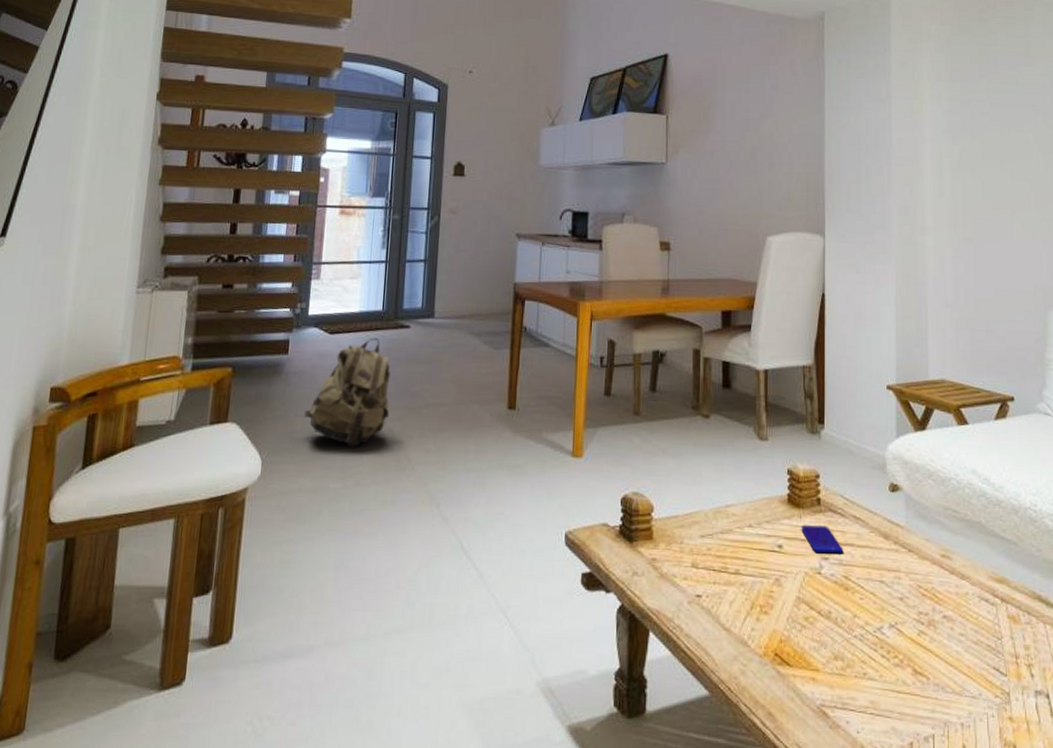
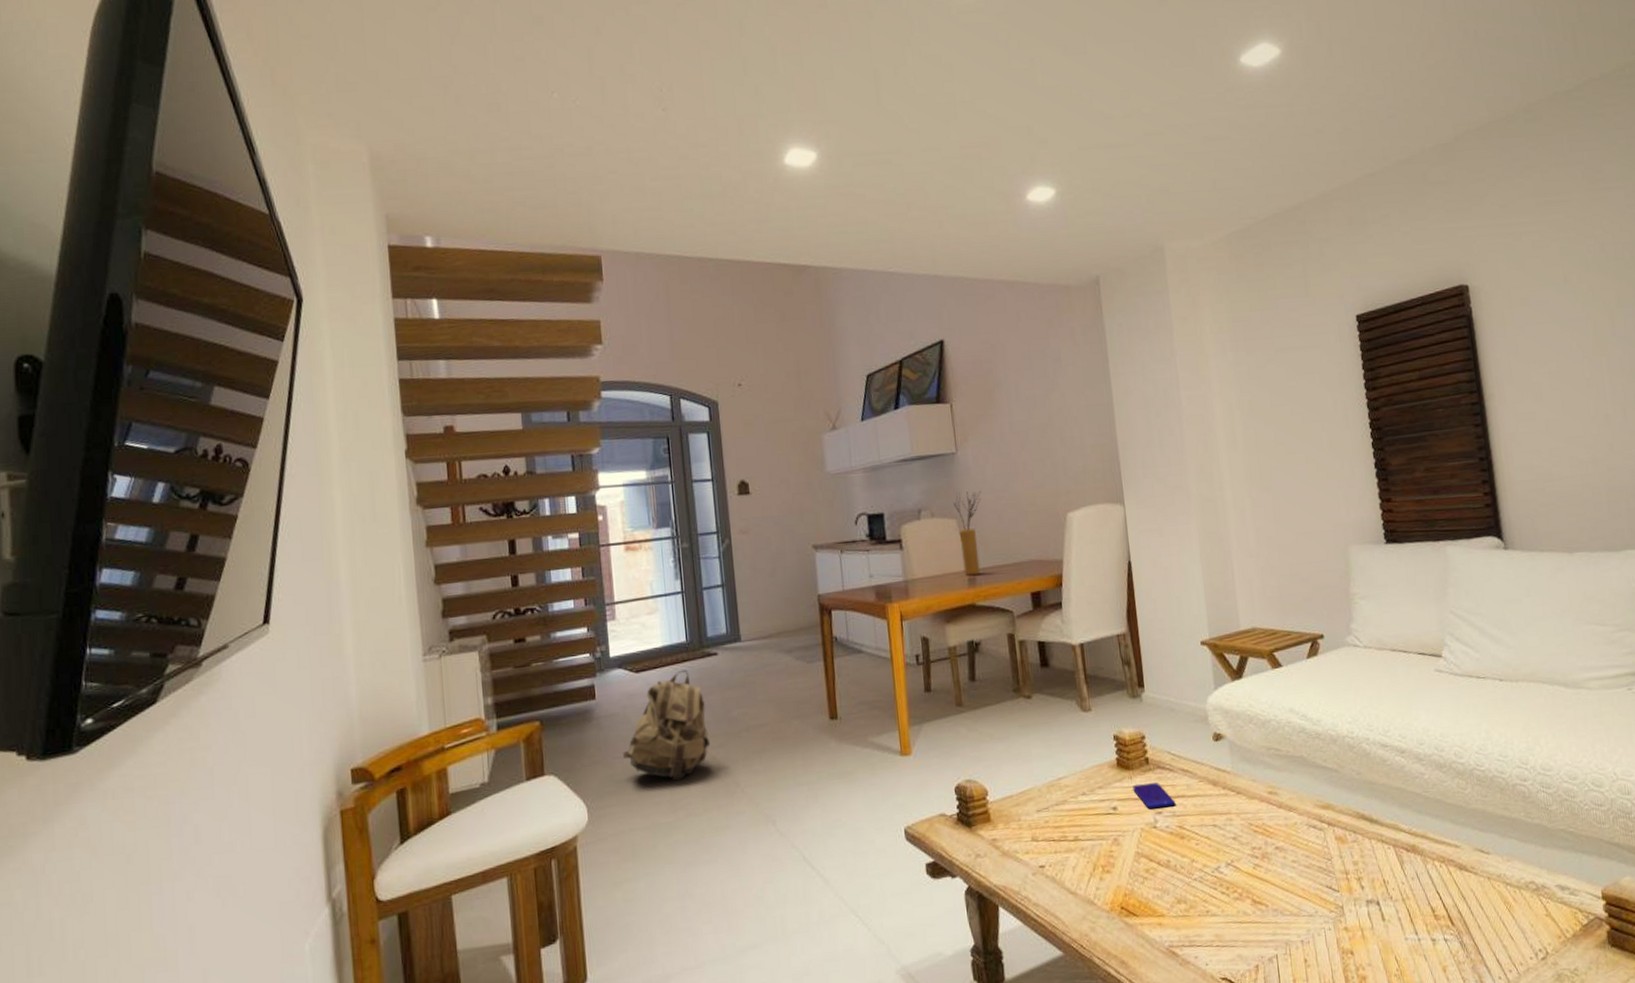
vase: none [657,202,686,285] -> present [953,491,981,576]

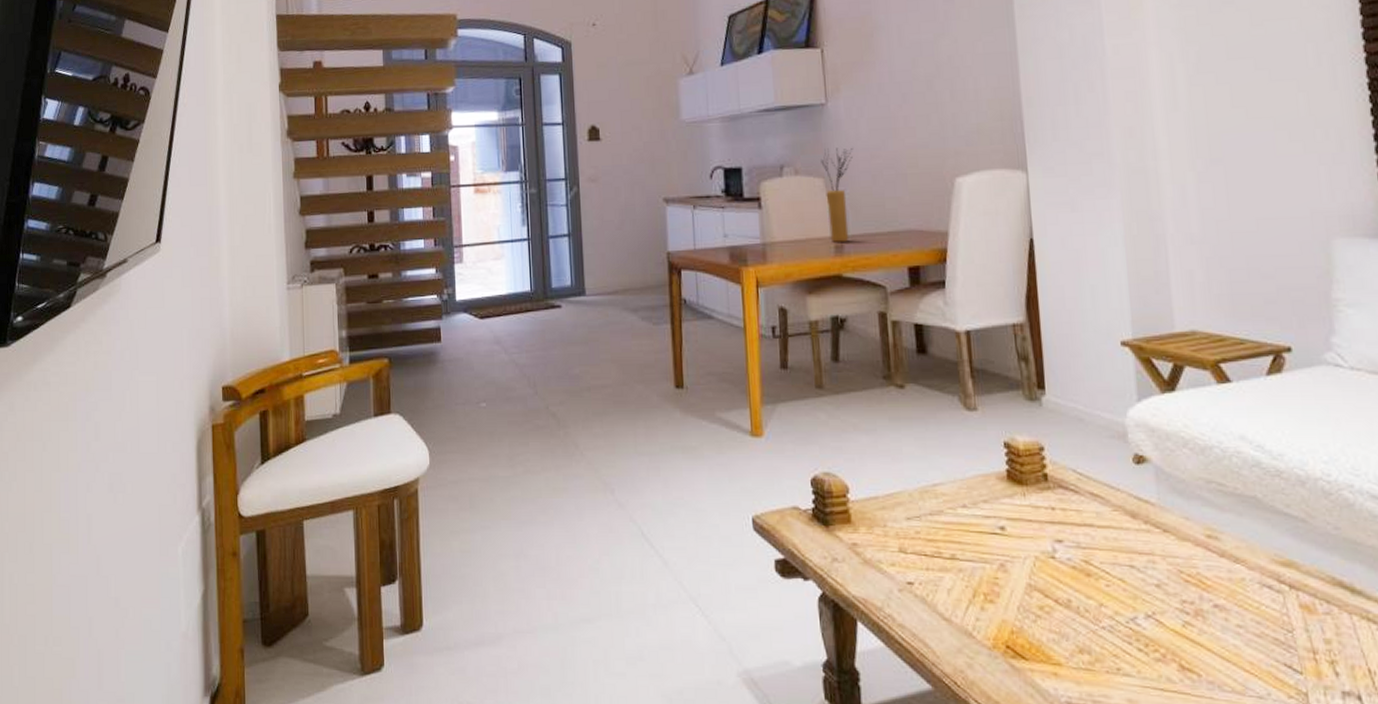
backpack: present [622,669,711,781] -> none [464,320,551,434]
smartphone: present [1133,782,1176,809] -> none [1026,504,1081,536]

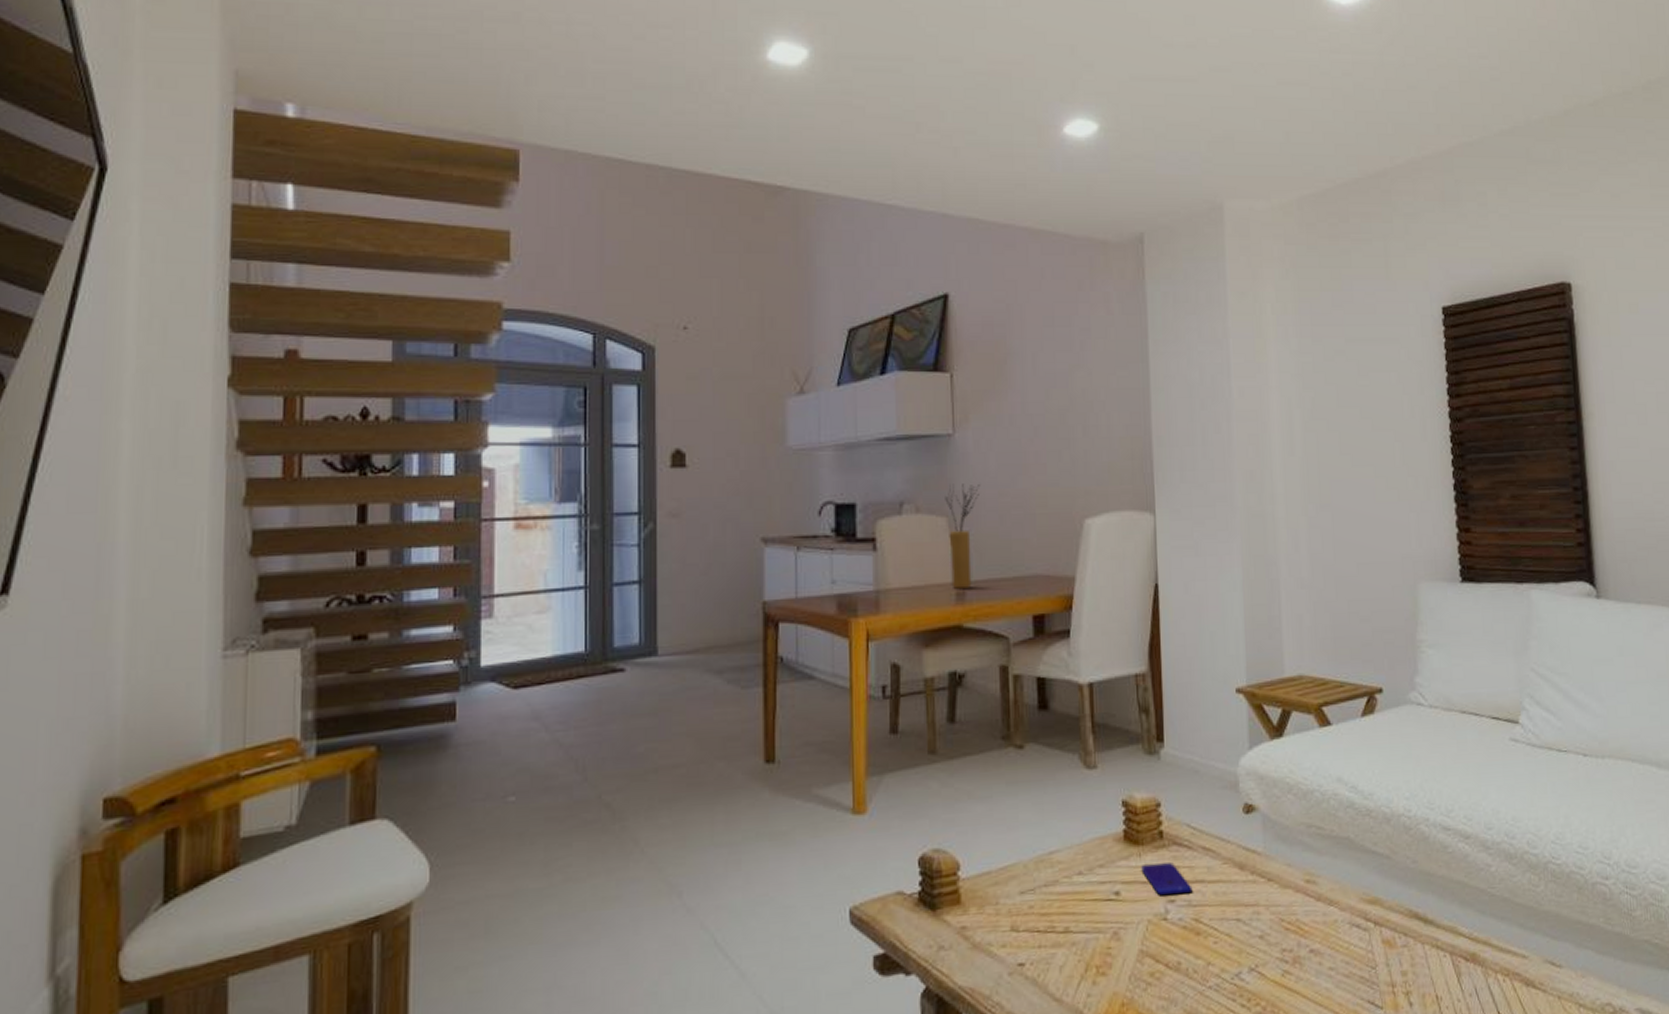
smartphone: none [1026,504,1081,536] -> present [1141,863,1193,896]

